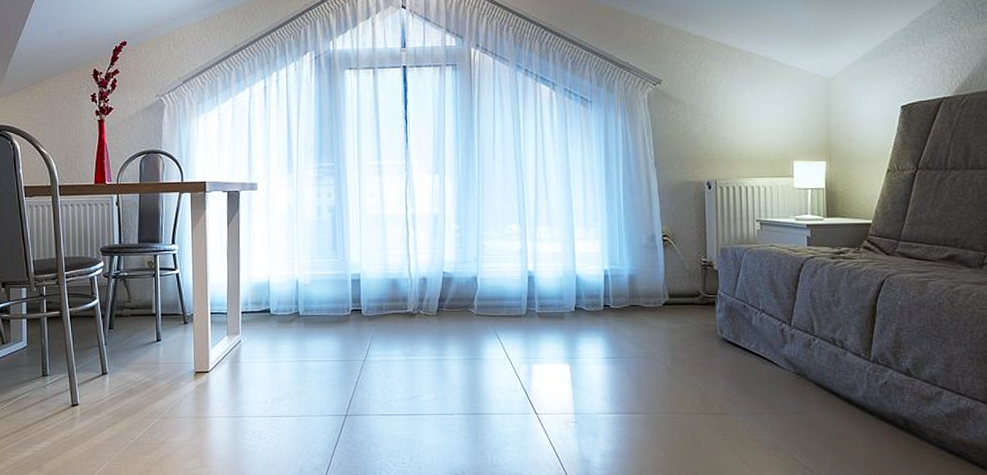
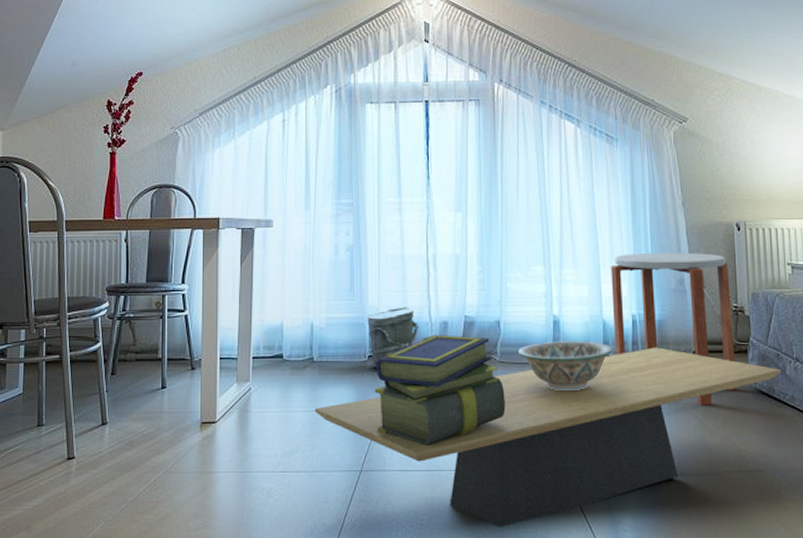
coffee table: none [301,300,748,465] -> present [314,347,782,527]
bag: none [350,264,399,322] -> present [367,307,419,369]
stack of books: none [357,289,482,392] -> present [374,334,506,446]
decorative bowl: none [495,295,585,342] -> present [518,341,612,392]
side table: none [584,210,704,354] -> present [611,252,737,406]

